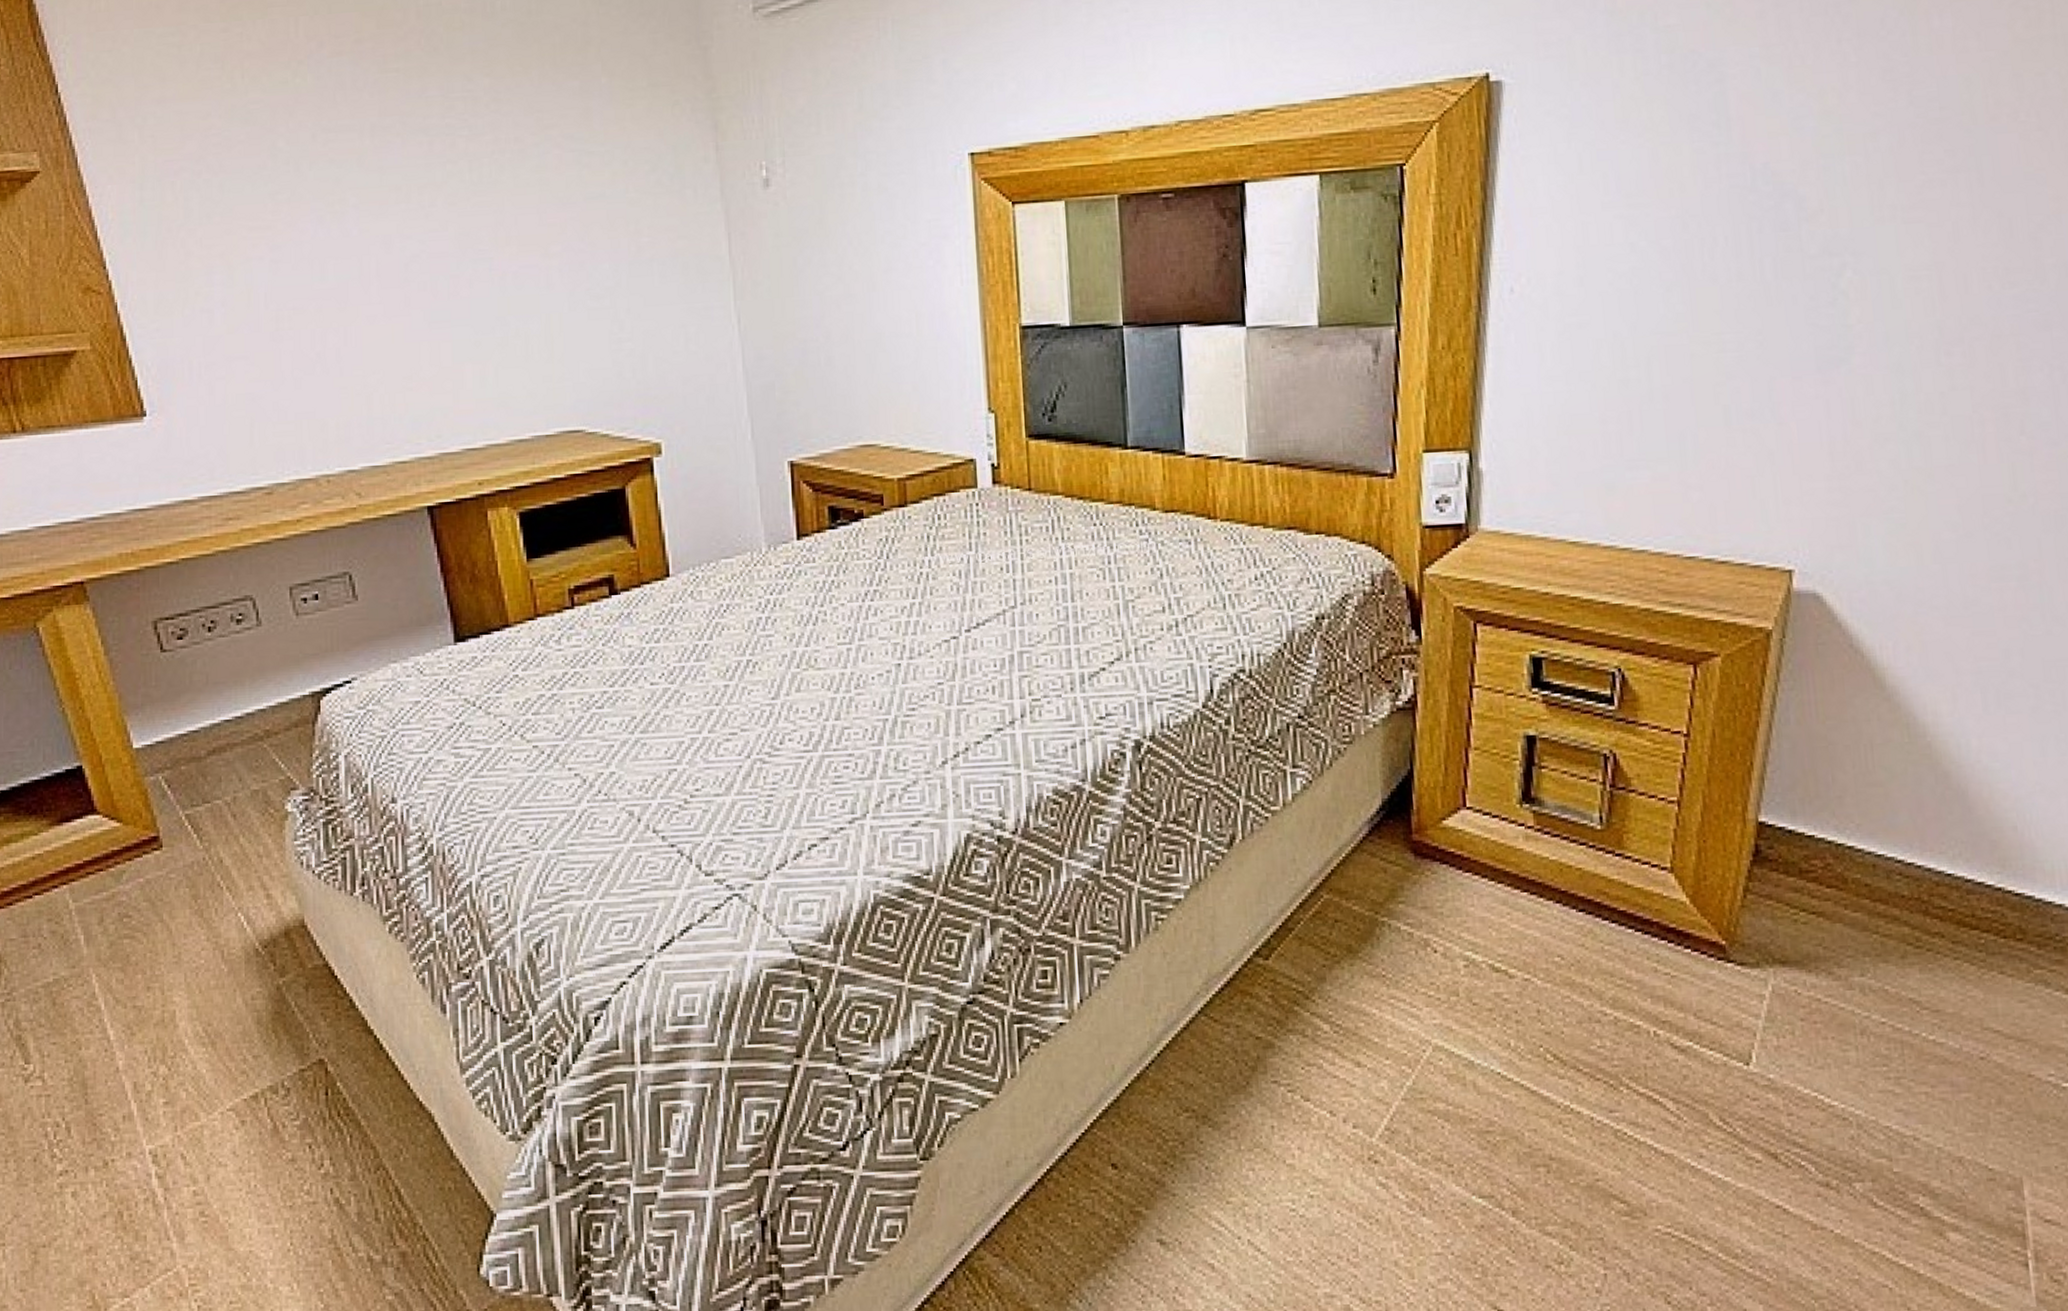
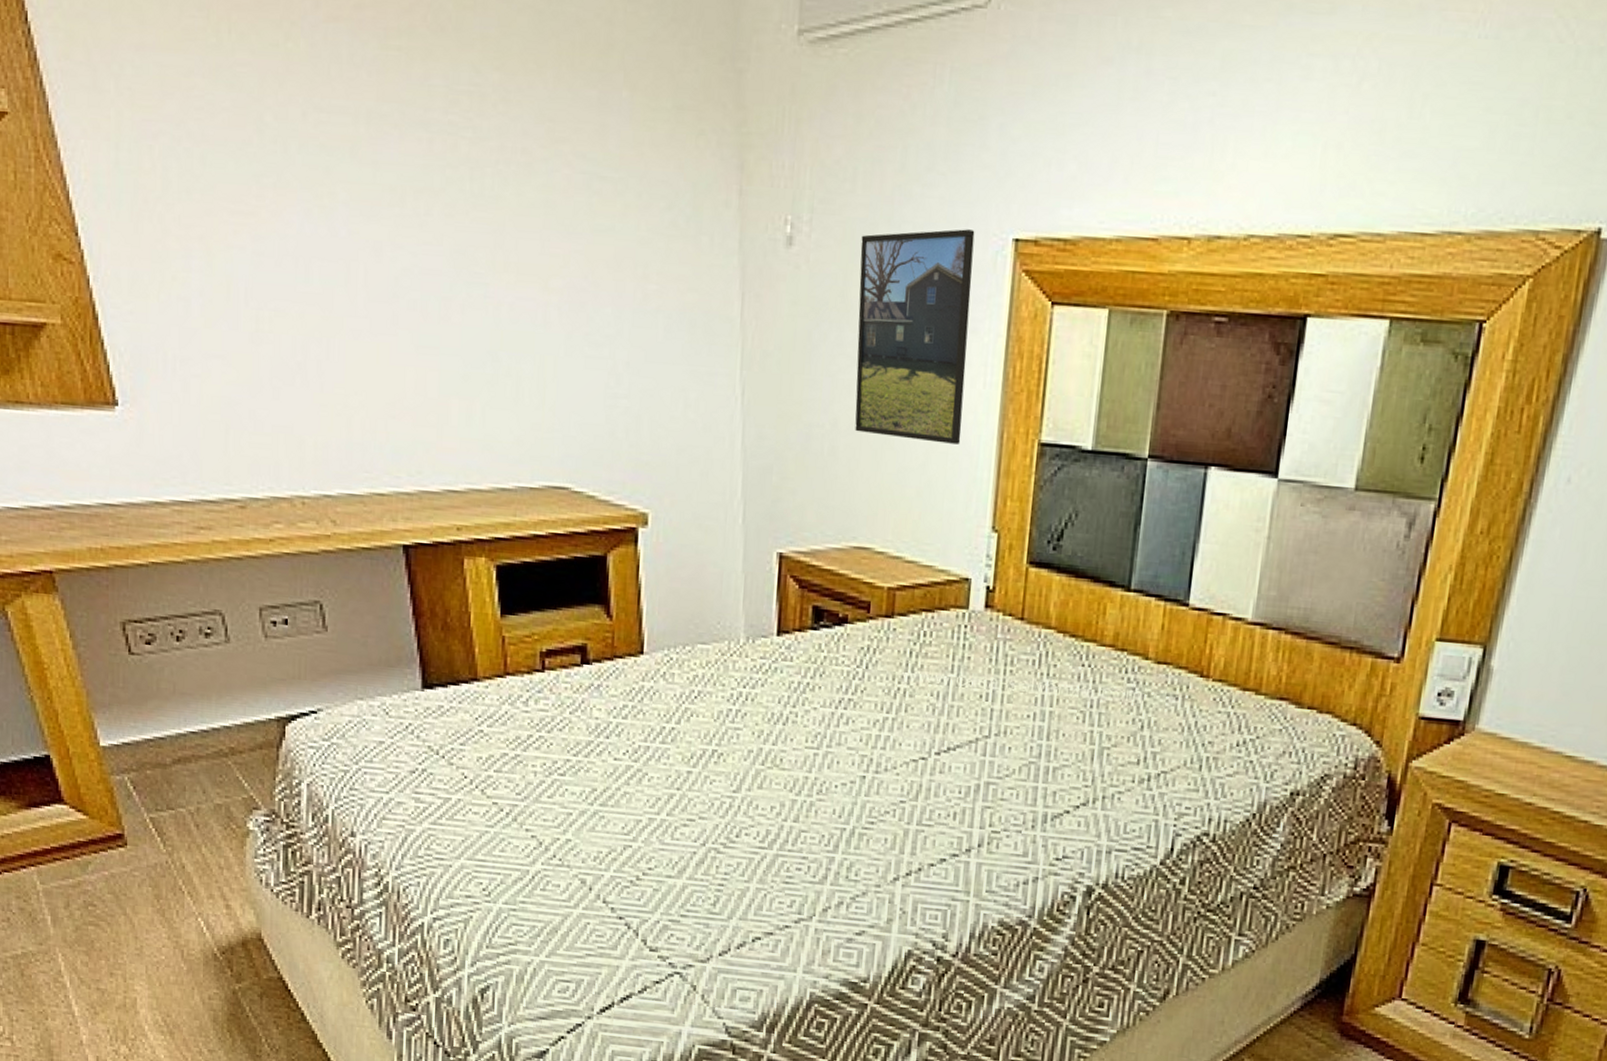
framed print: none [831,151,947,341] -> present [855,229,975,445]

